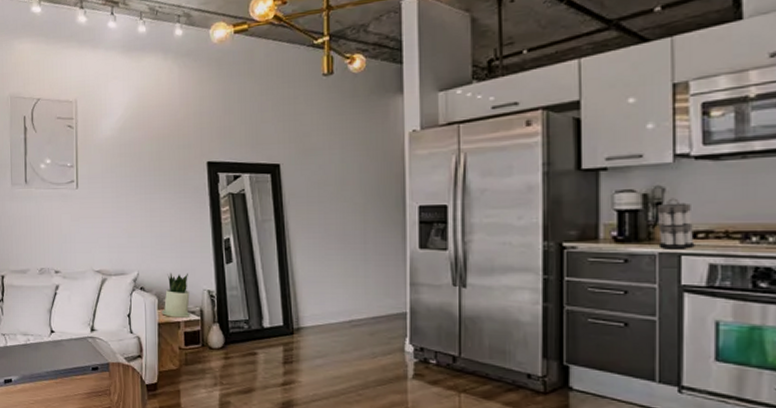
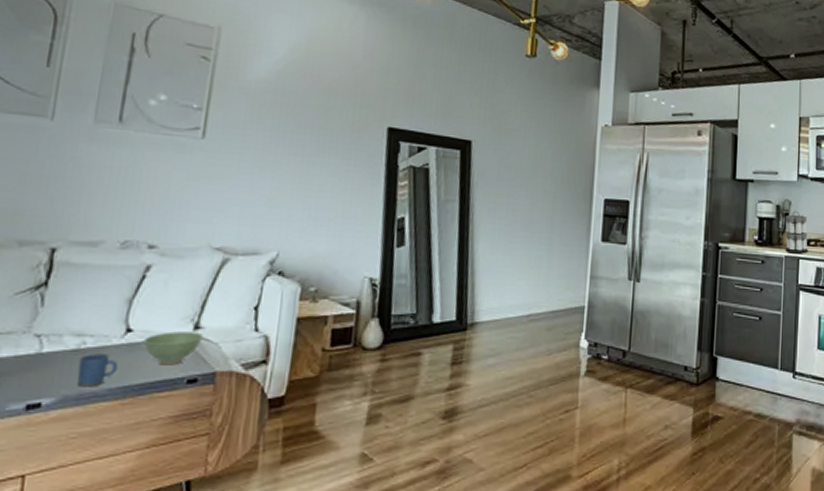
mug: none [27,347,49,370] -> present [77,354,118,387]
bowl: none [62,333,98,357] -> present [143,331,204,365]
planter: present [162,272,190,319] -> none [304,254,347,312]

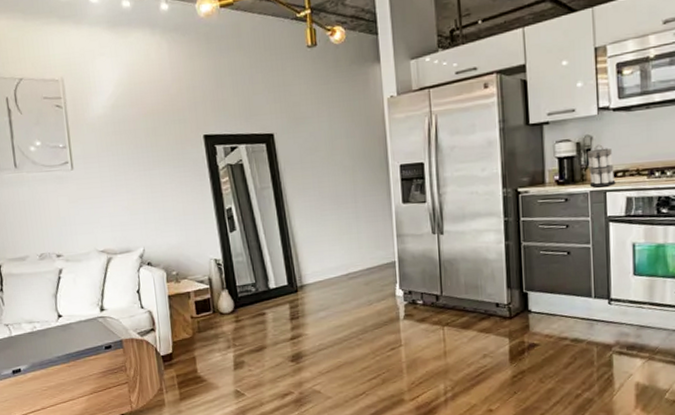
mug: present [77,354,118,387] -> none [35,333,59,357]
bowl: present [143,331,204,365] -> none [70,313,108,338]

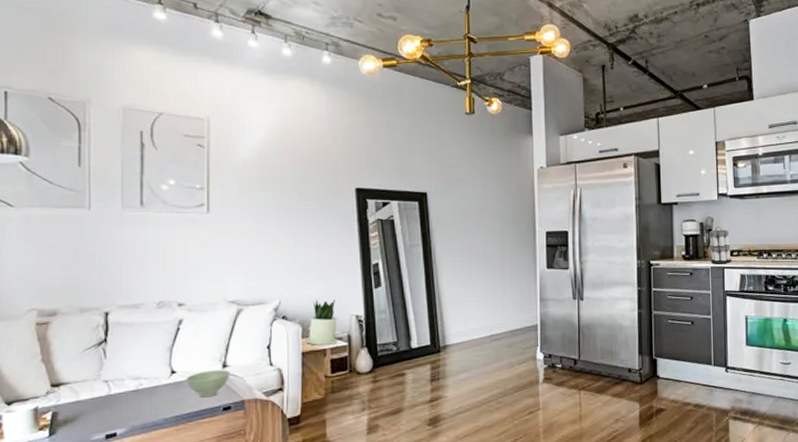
bowl: none [70,313,108,338] -> present [185,369,231,398]
planter: none [171,244,199,289] -> present [306,299,337,346]

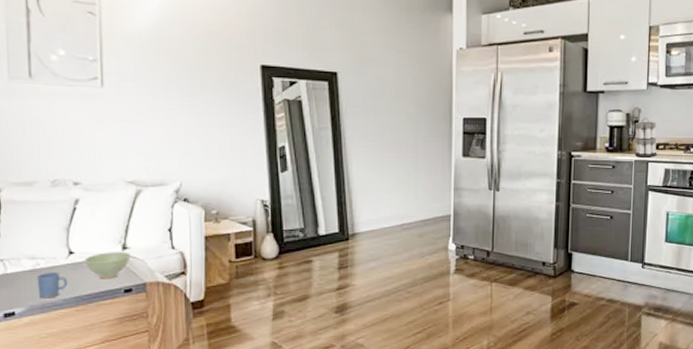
mug: none [139,392,168,419] -> present [37,272,67,299]
planter: present [306,299,337,346] -> none [209,182,242,231]

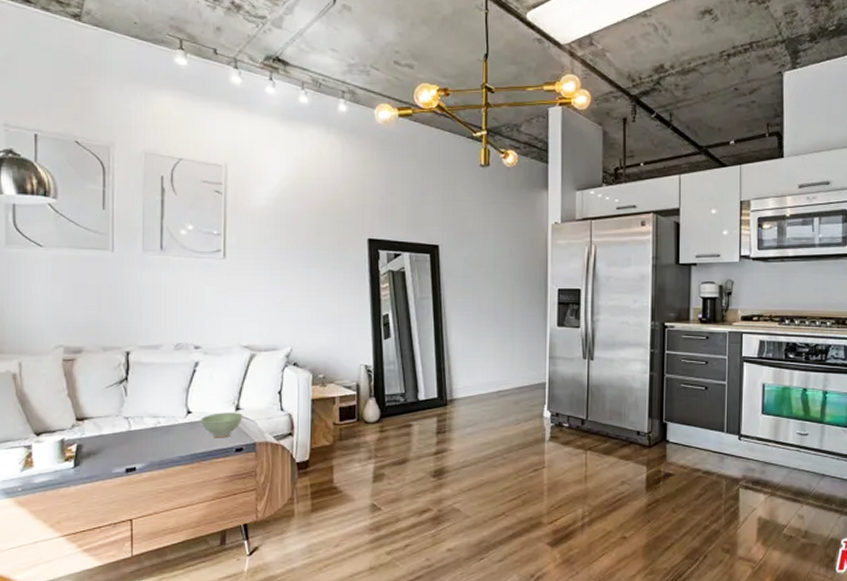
mug: present [37,272,67,299] -> none [157,431,184,455]
spice rack: present [634,117,657,158] -> none [728,289,751,329]

